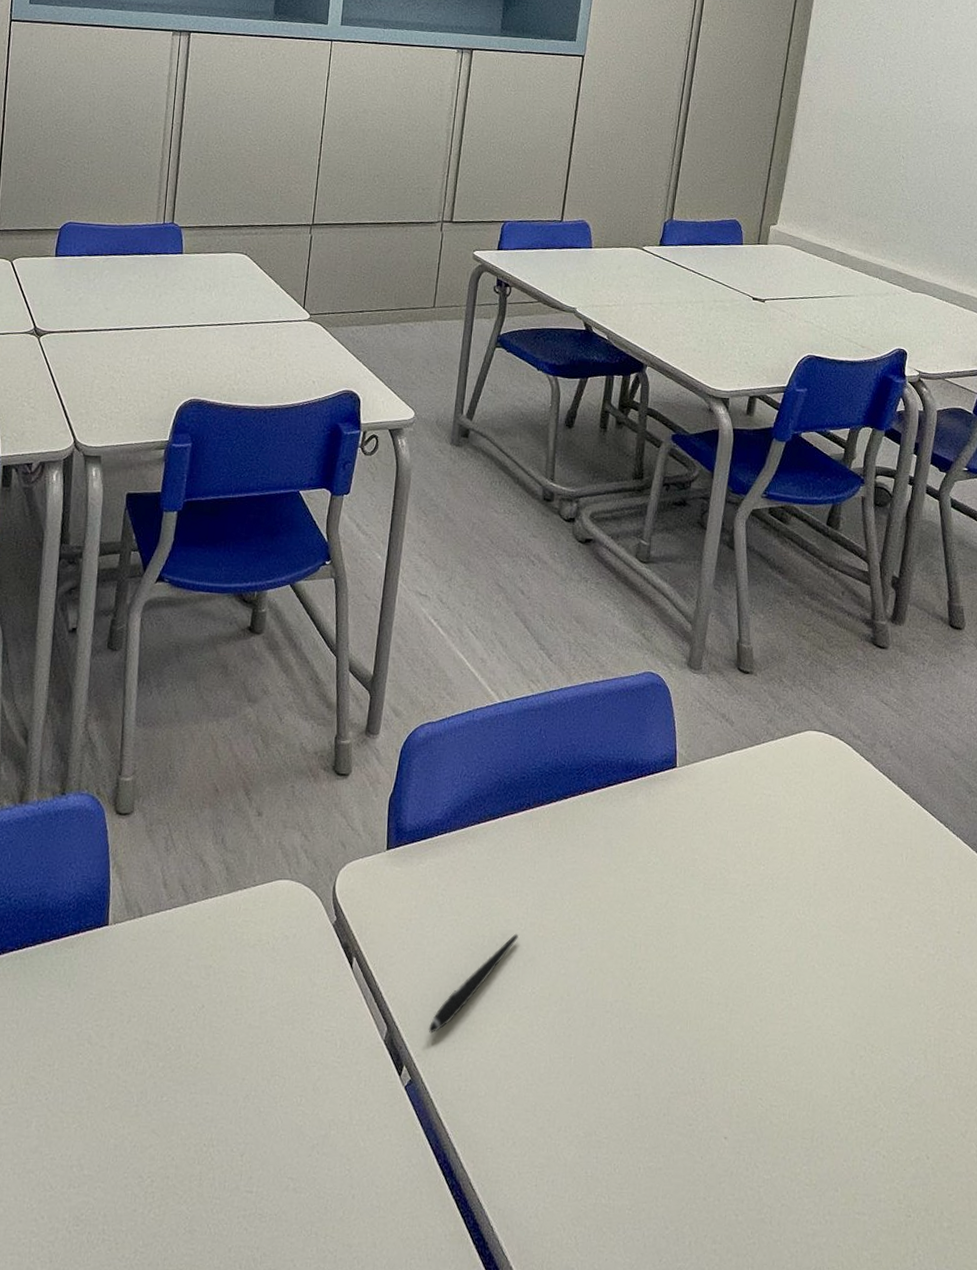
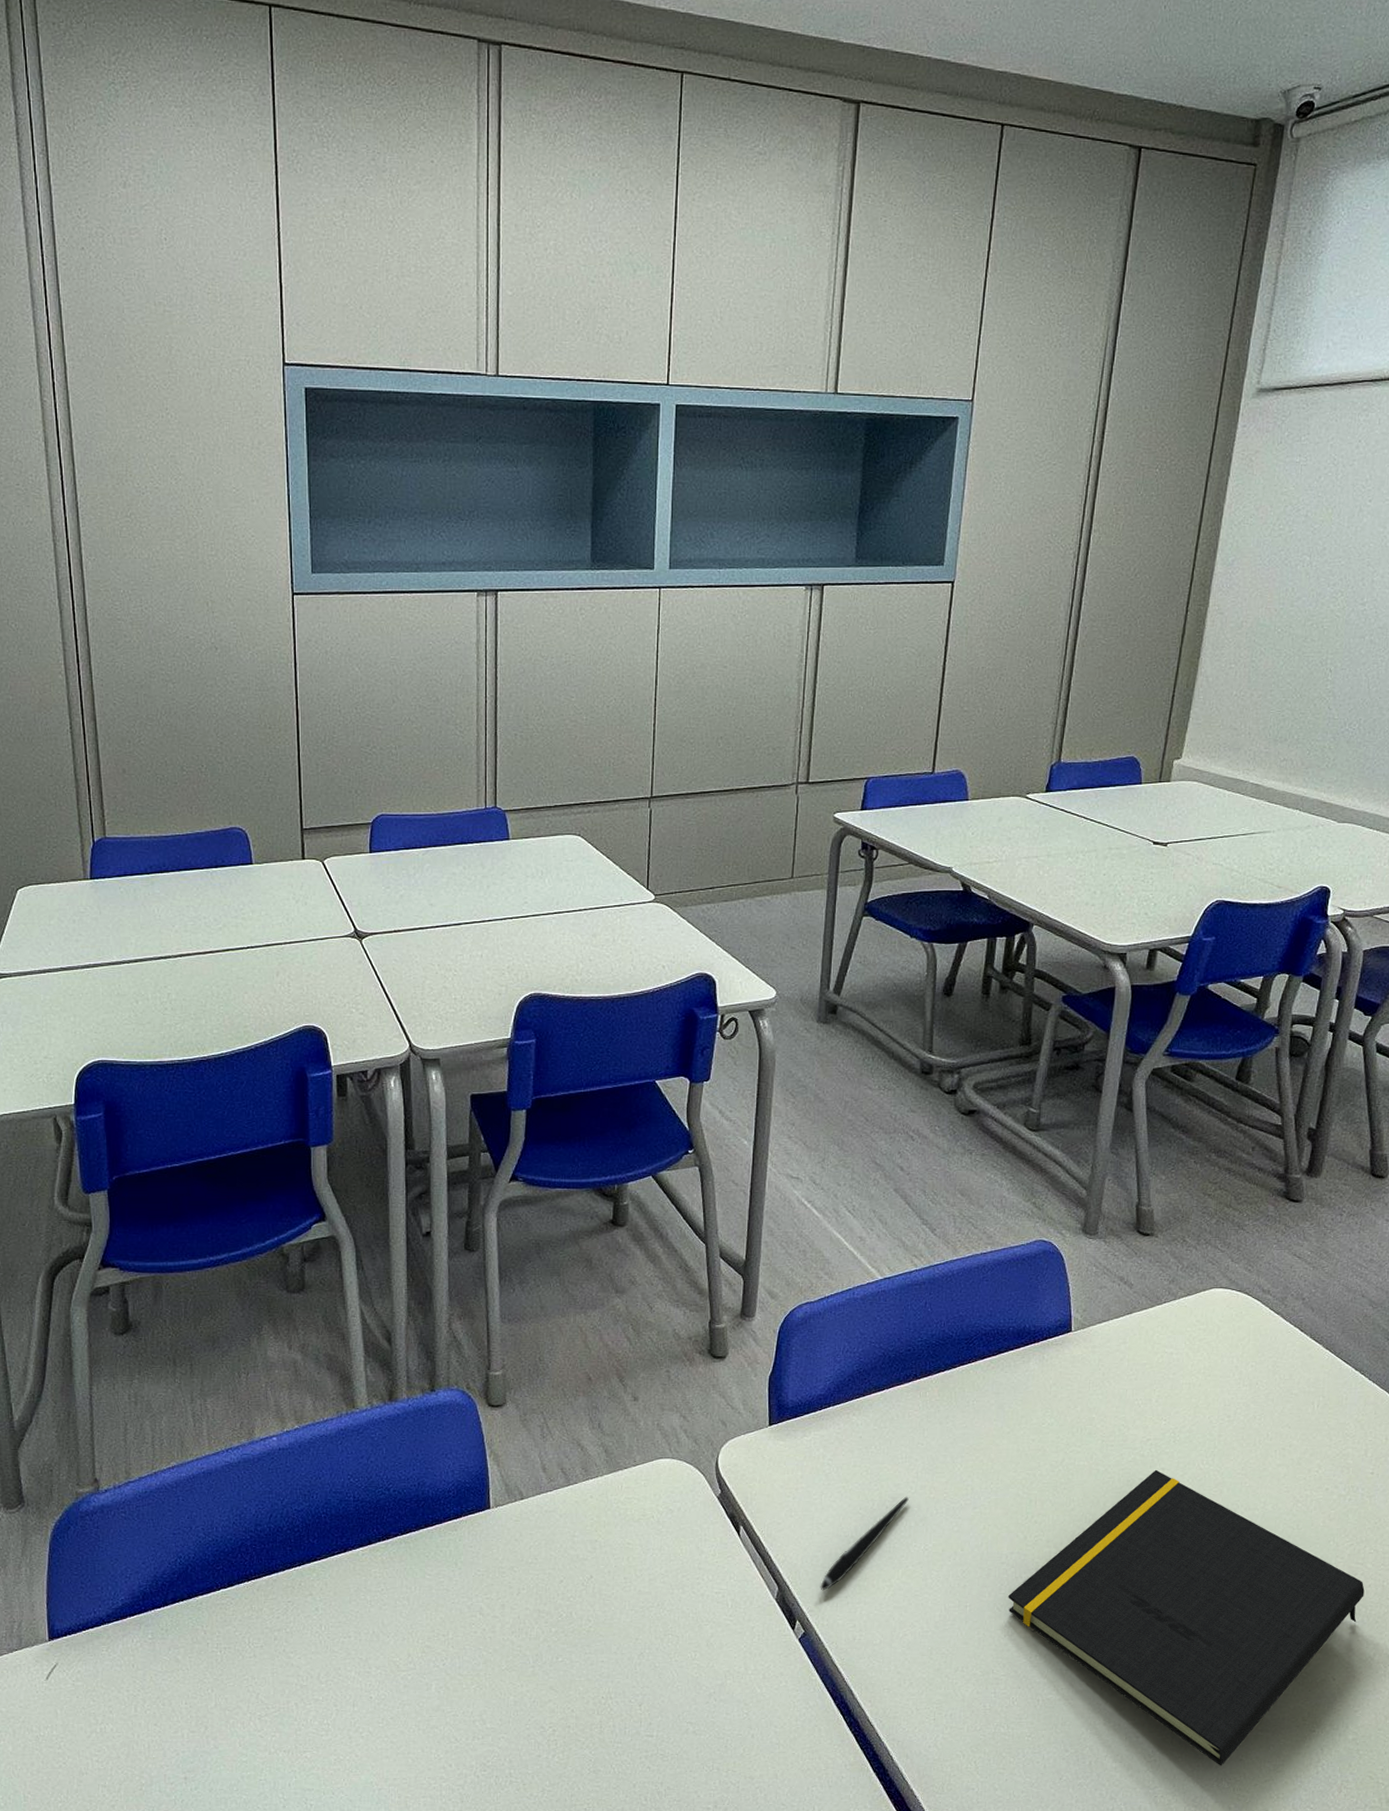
notepad: none [612,917,955,1253] -> present [1008,1469,1365,1766]

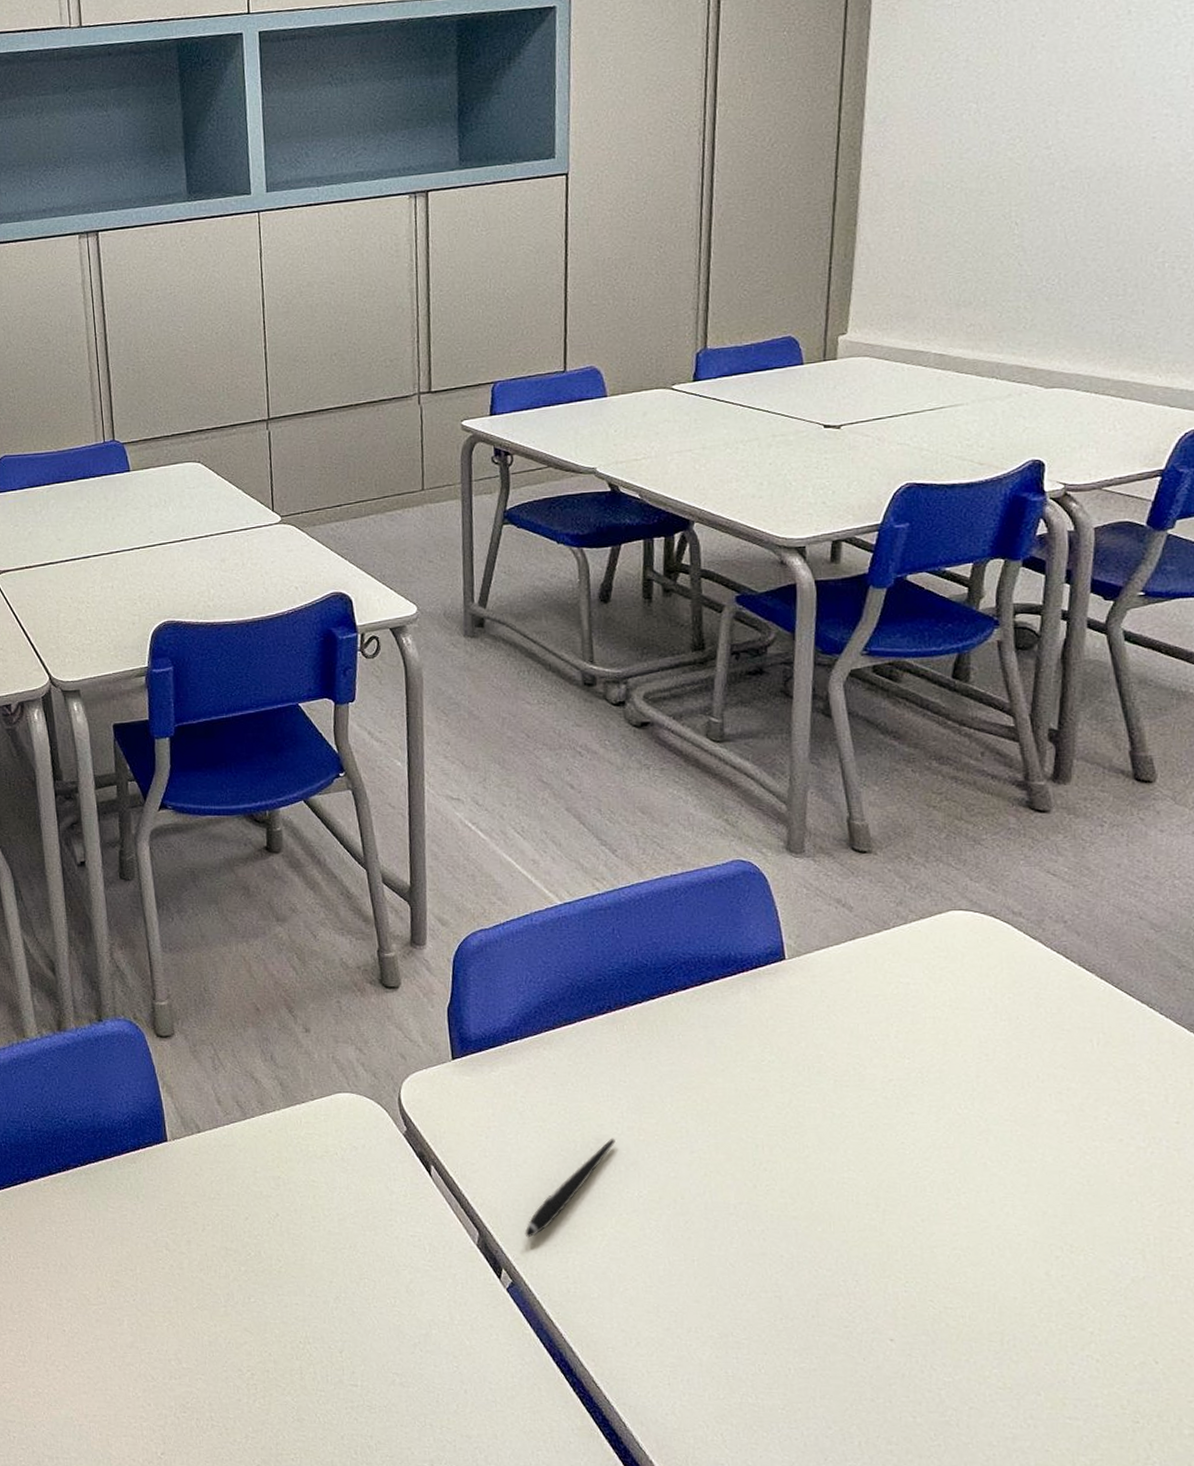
notepad: present [1008,1469,1365,1766] -> none [741,1113,1184,1457]

